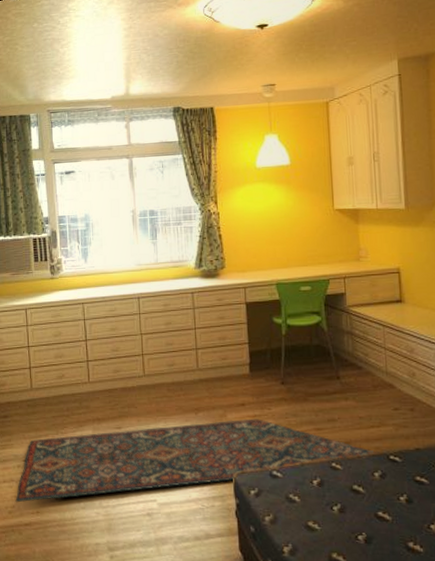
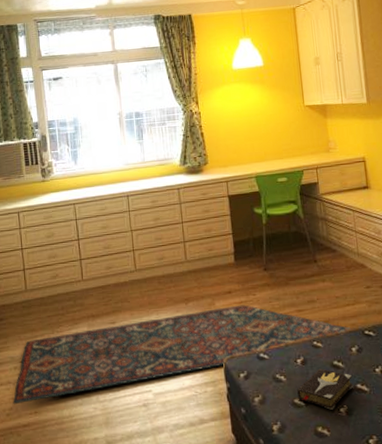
hardback book: none [312,491,375,536] -> present [297,368,354,410]

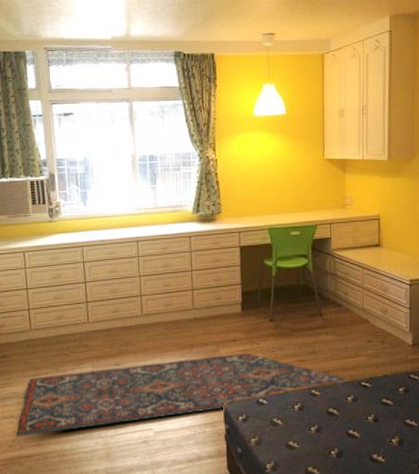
hardback book: present [297,368,354,410] -> none [292,414,346,452]

